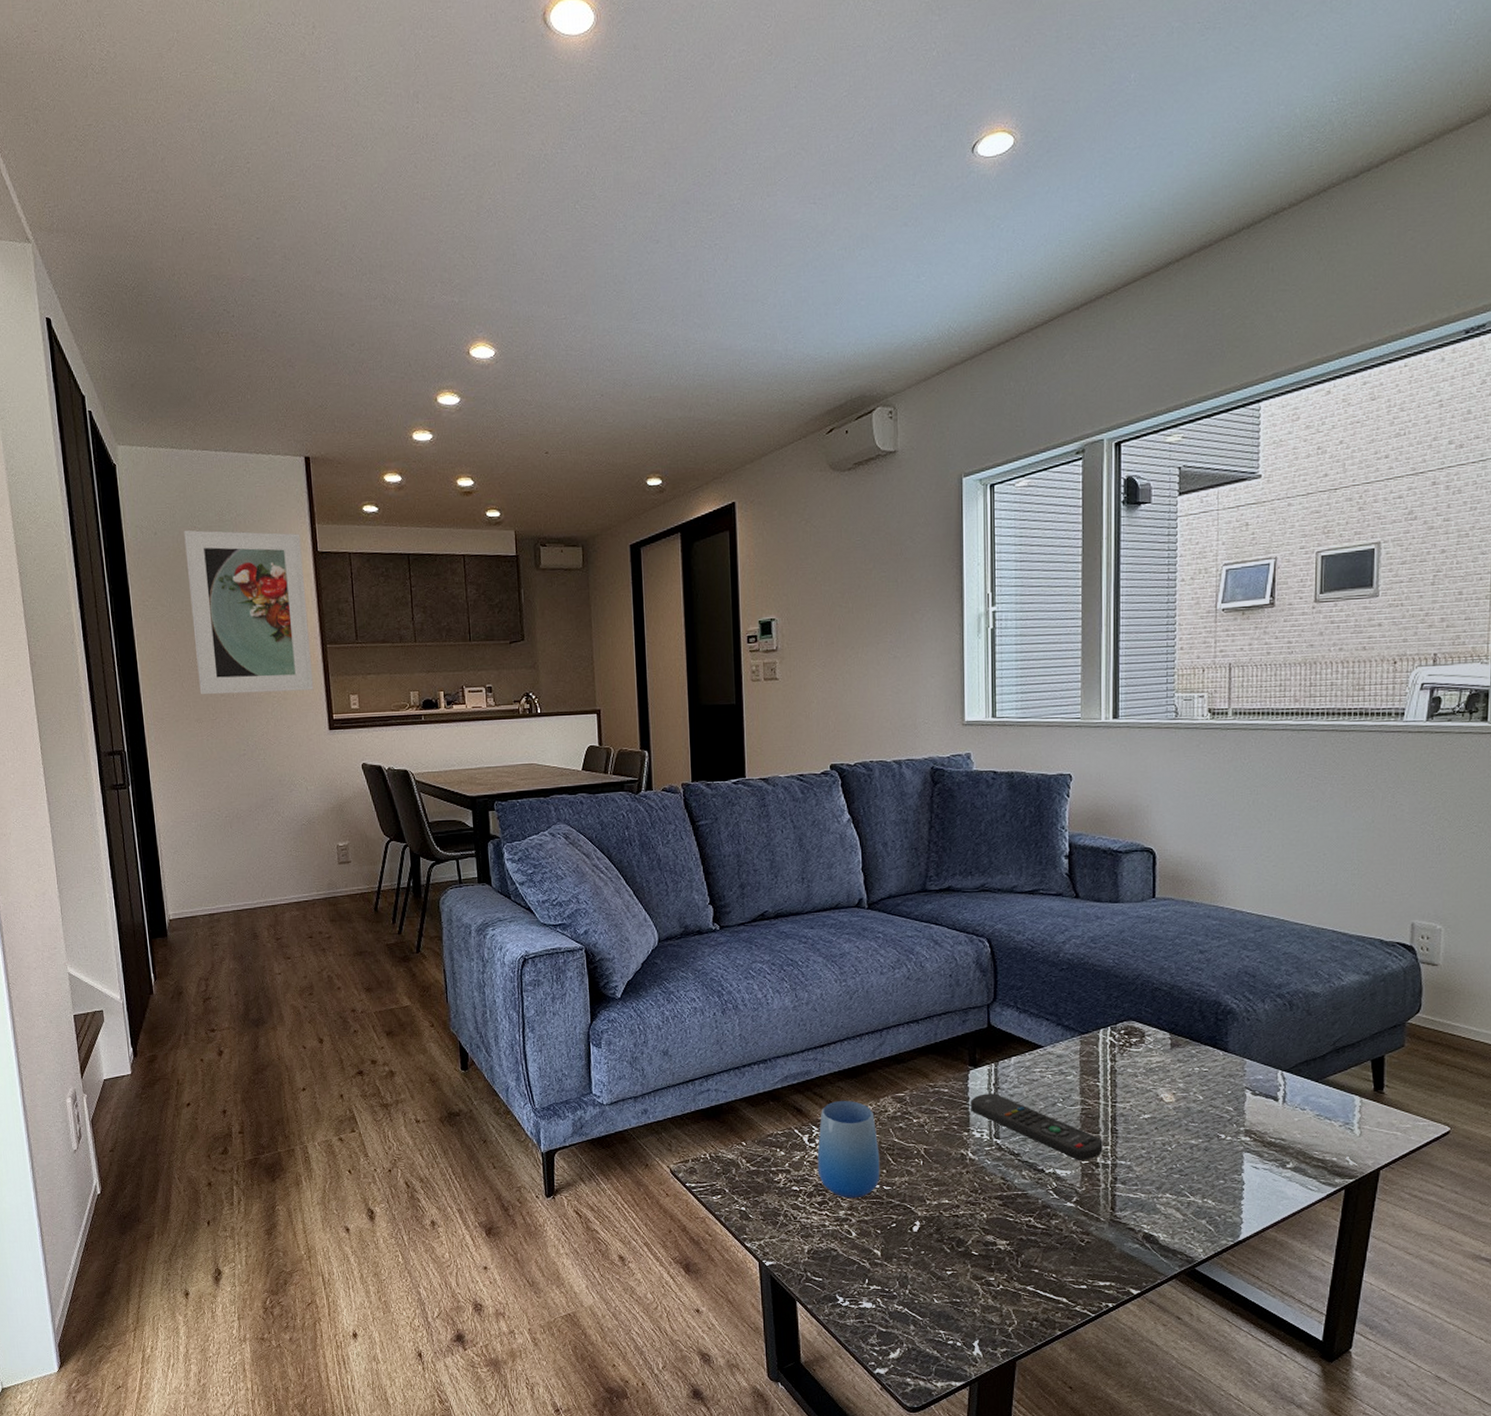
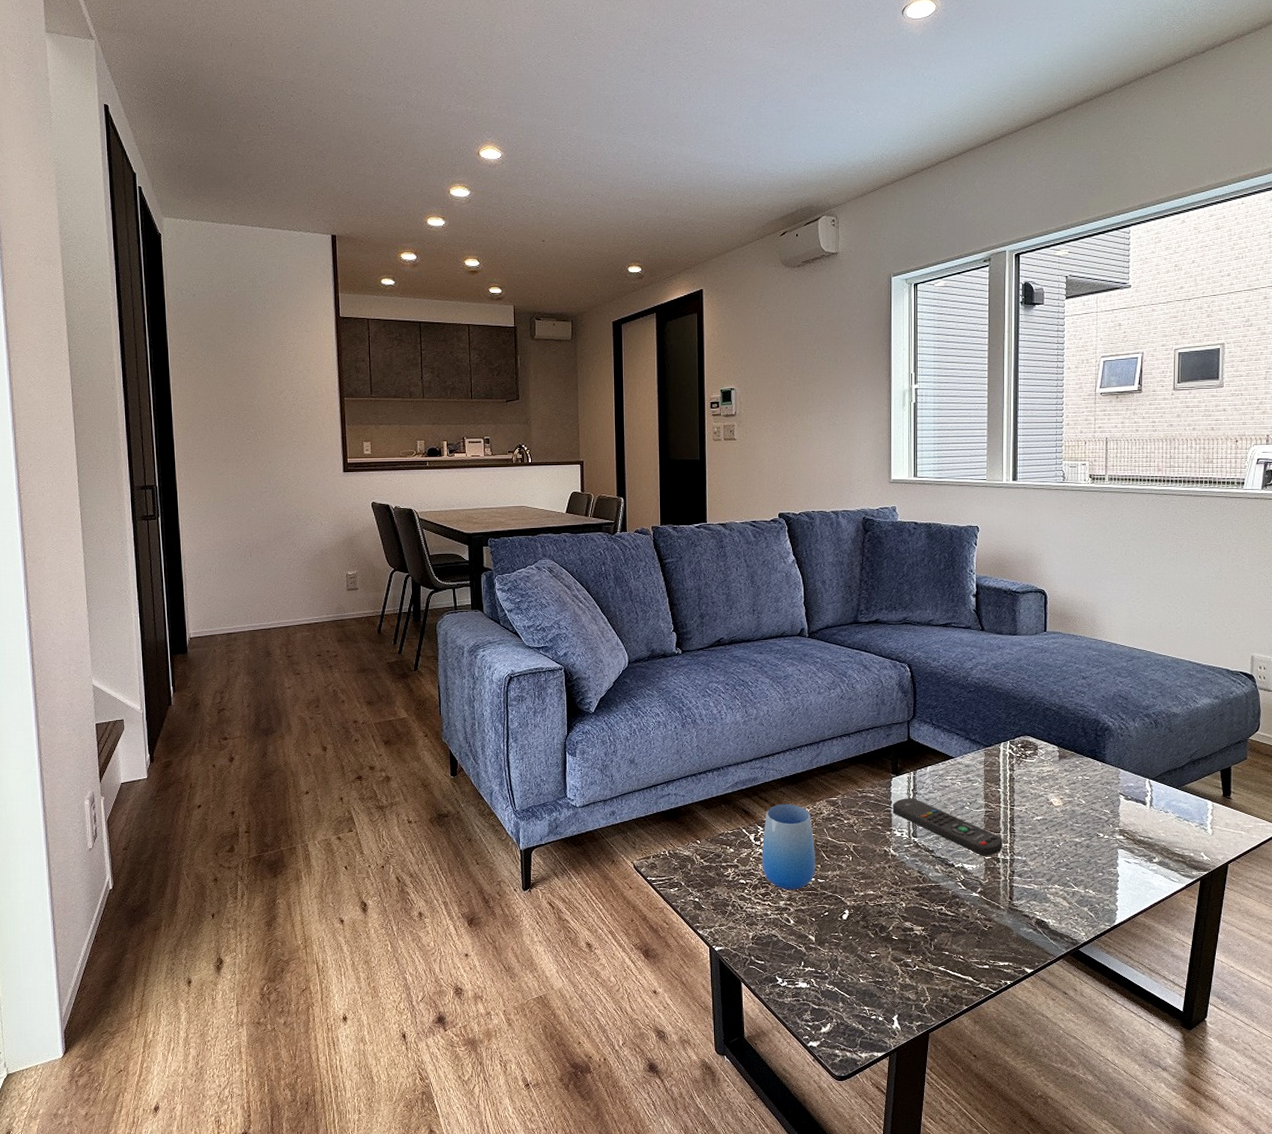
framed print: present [184,530,314,695] -> none [220,293,331,438]

